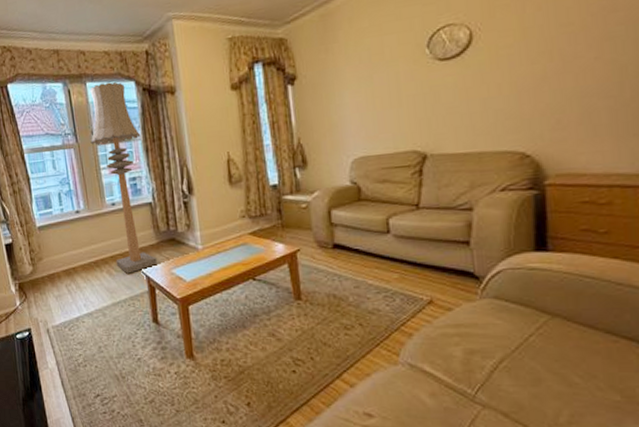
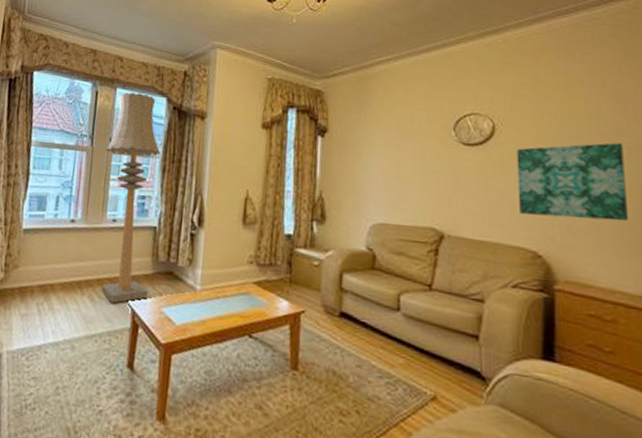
wall art: none [497,19,626,119] -> present [516,142,629,222]

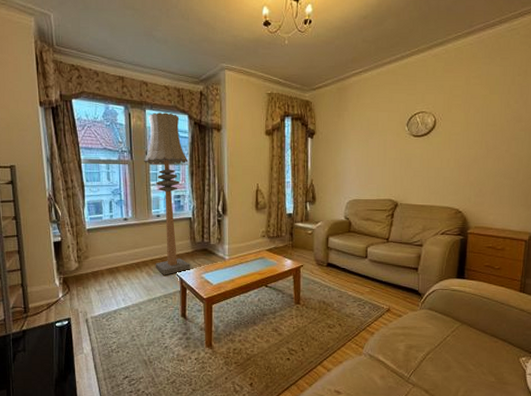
wall art: present [516,142,629,222] -> none [449,127,521,185]

